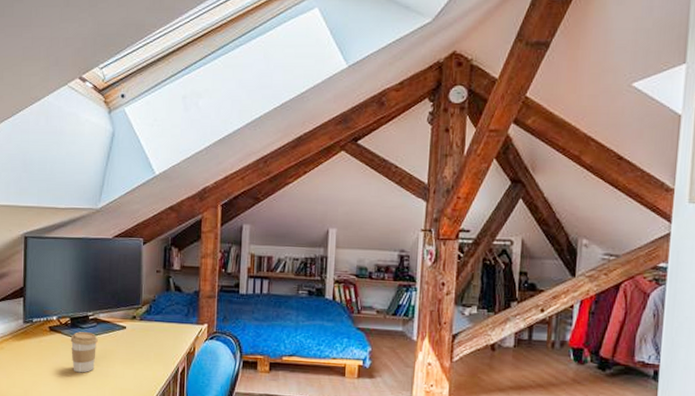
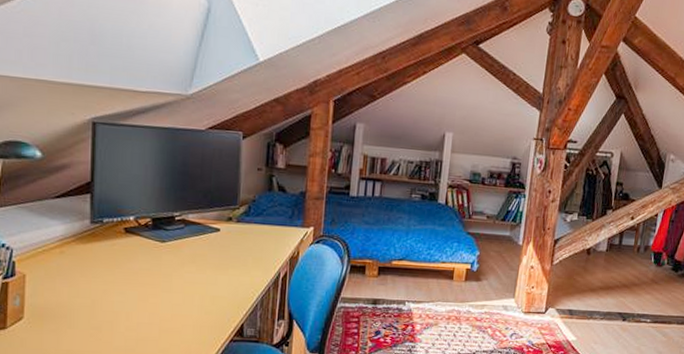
coffee cup: present [70,332,98,373] -> none [151,234,186,280]

